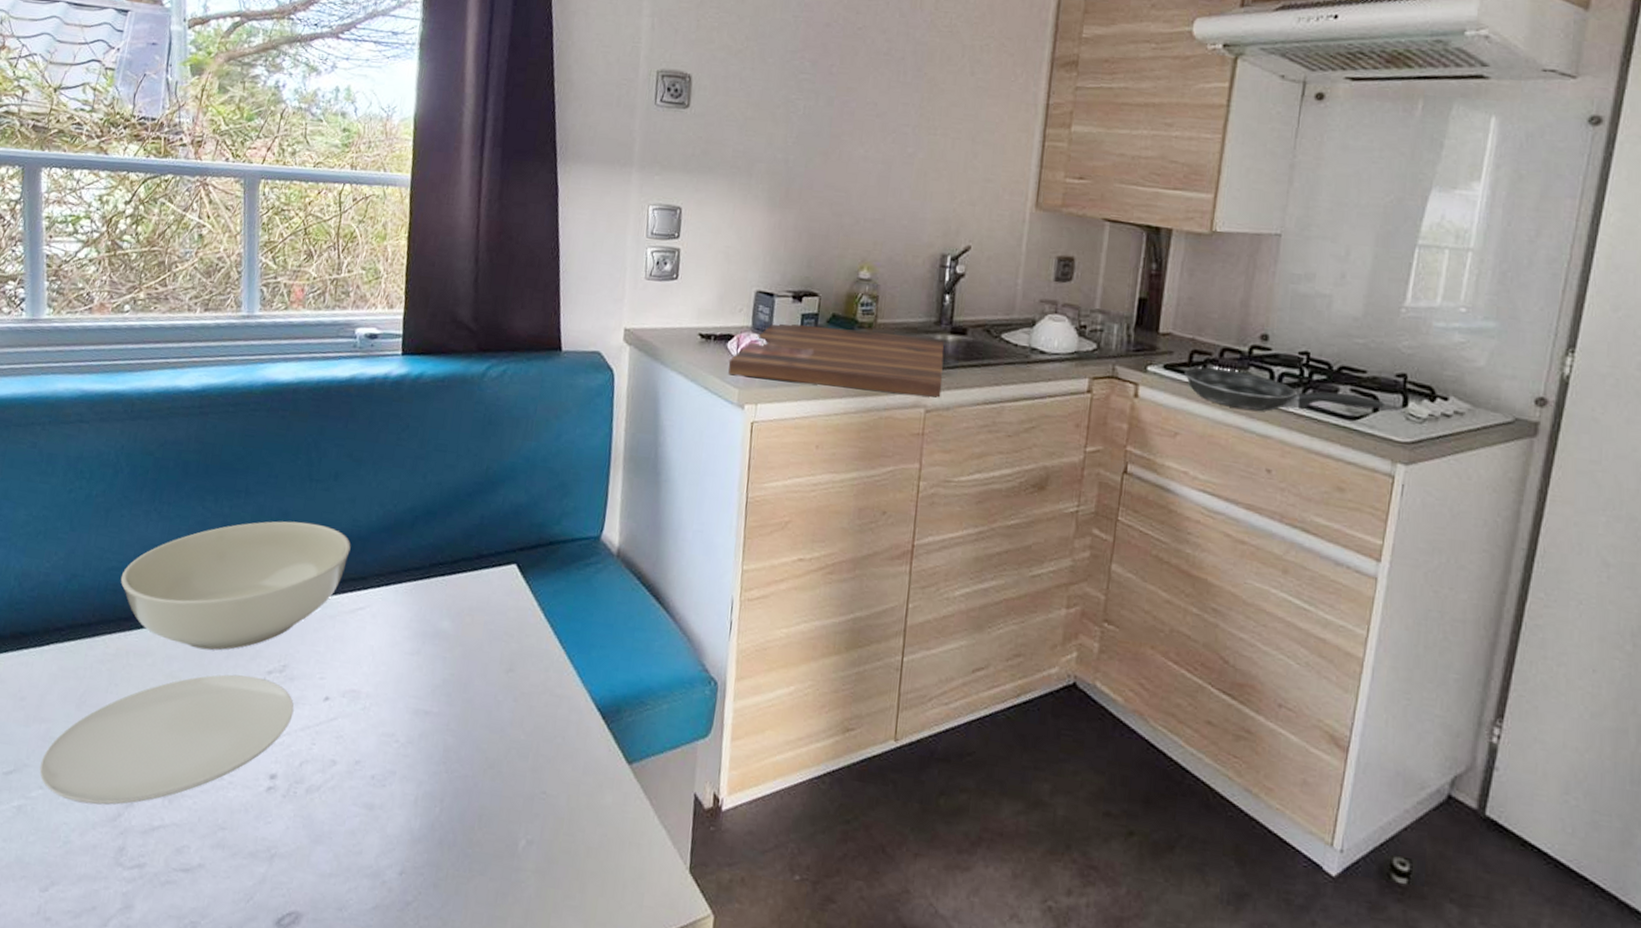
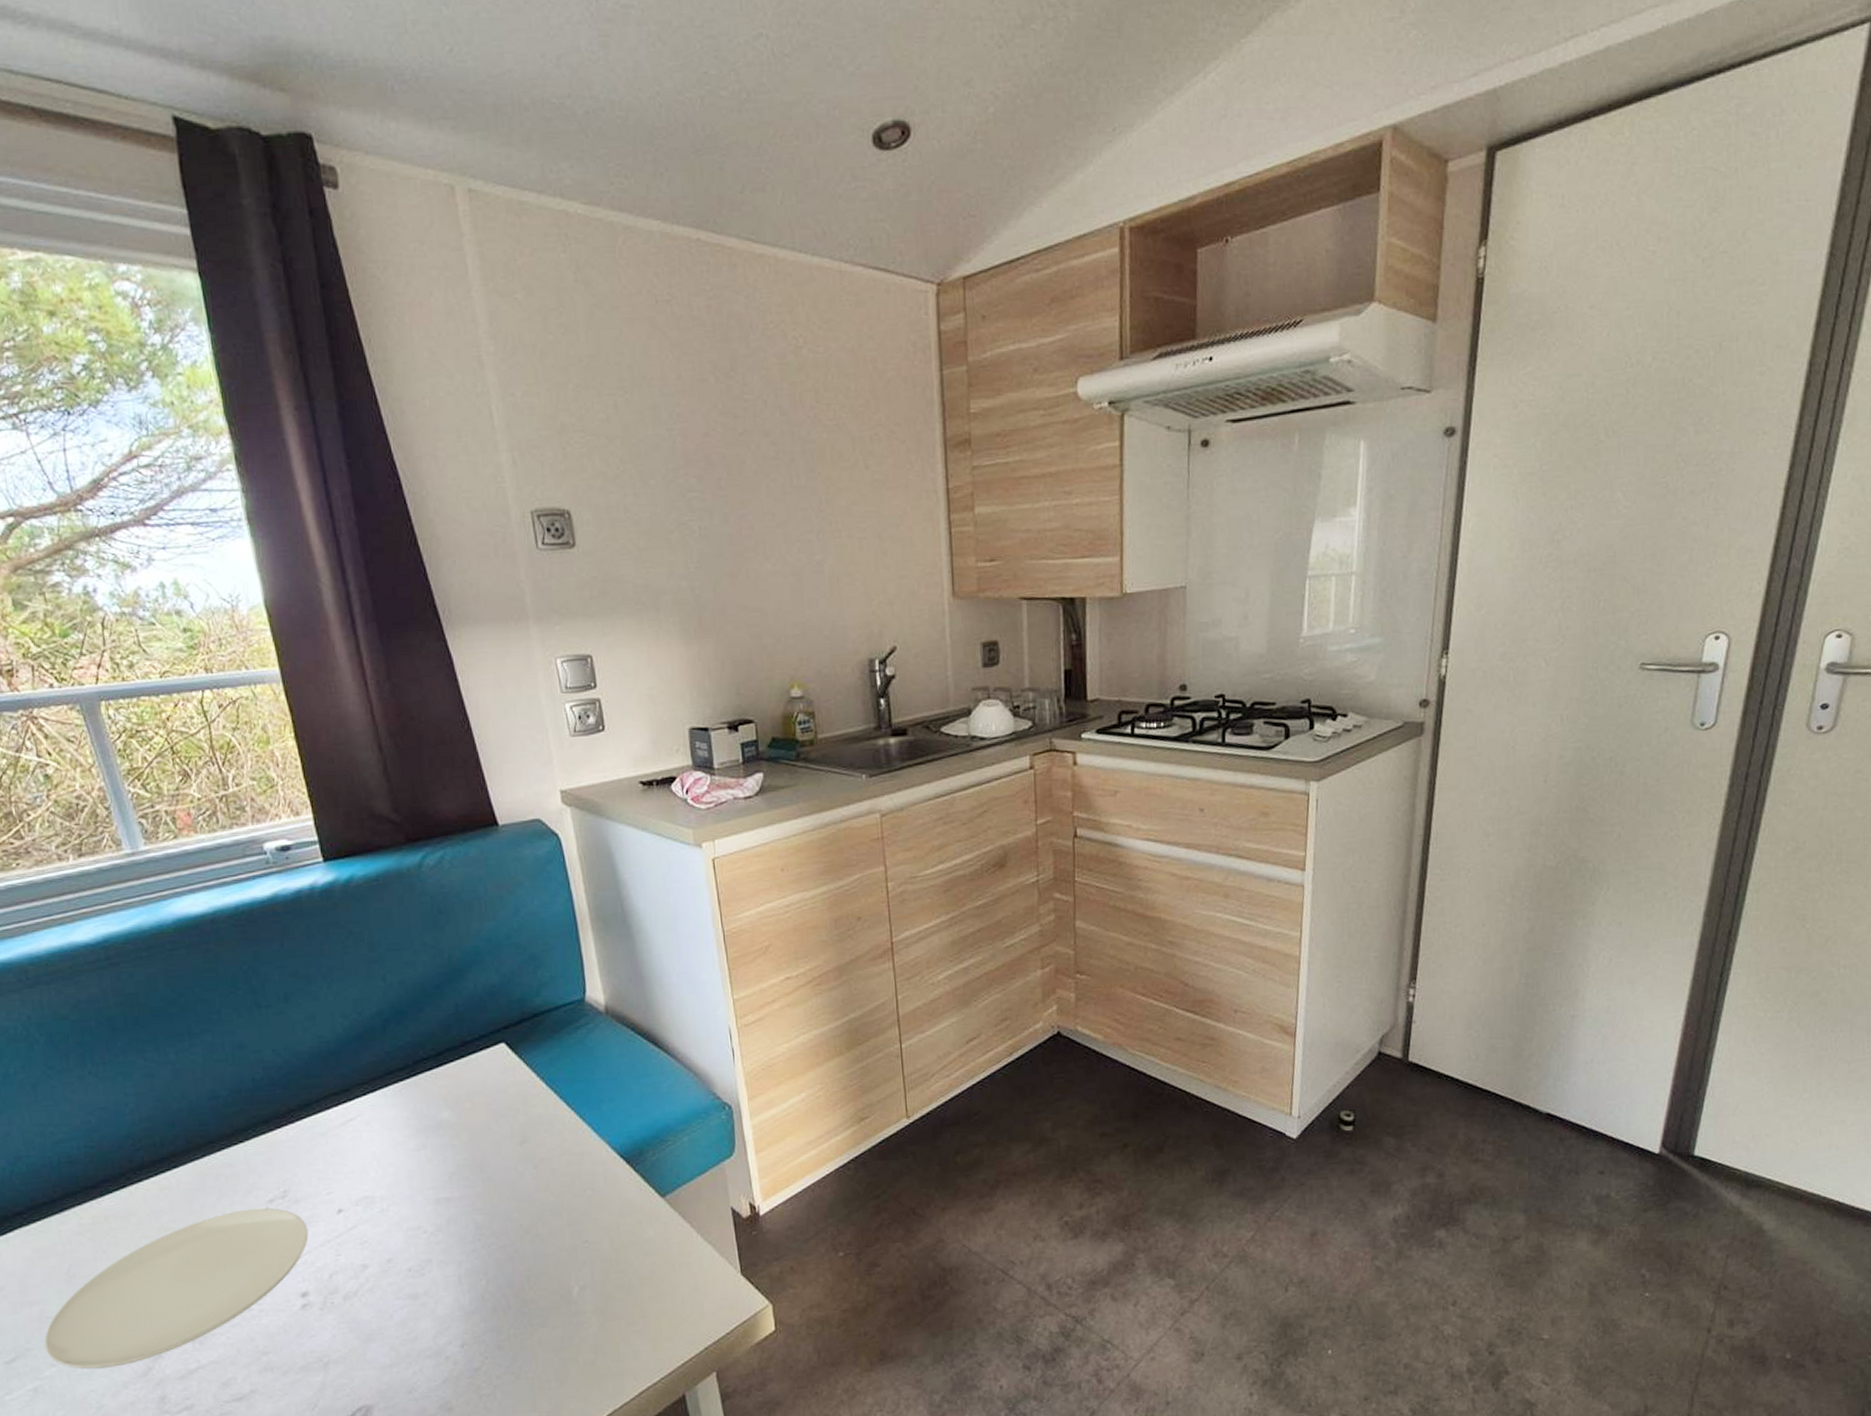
bowl: present [120,521,351,651] -> none [72,1048,324,1197]
cutting board: present [728,322,944,398] -> none [676,743,893,817]
frying pan: present [1185,367,1386,412] -> none [1116,723,1295,759]

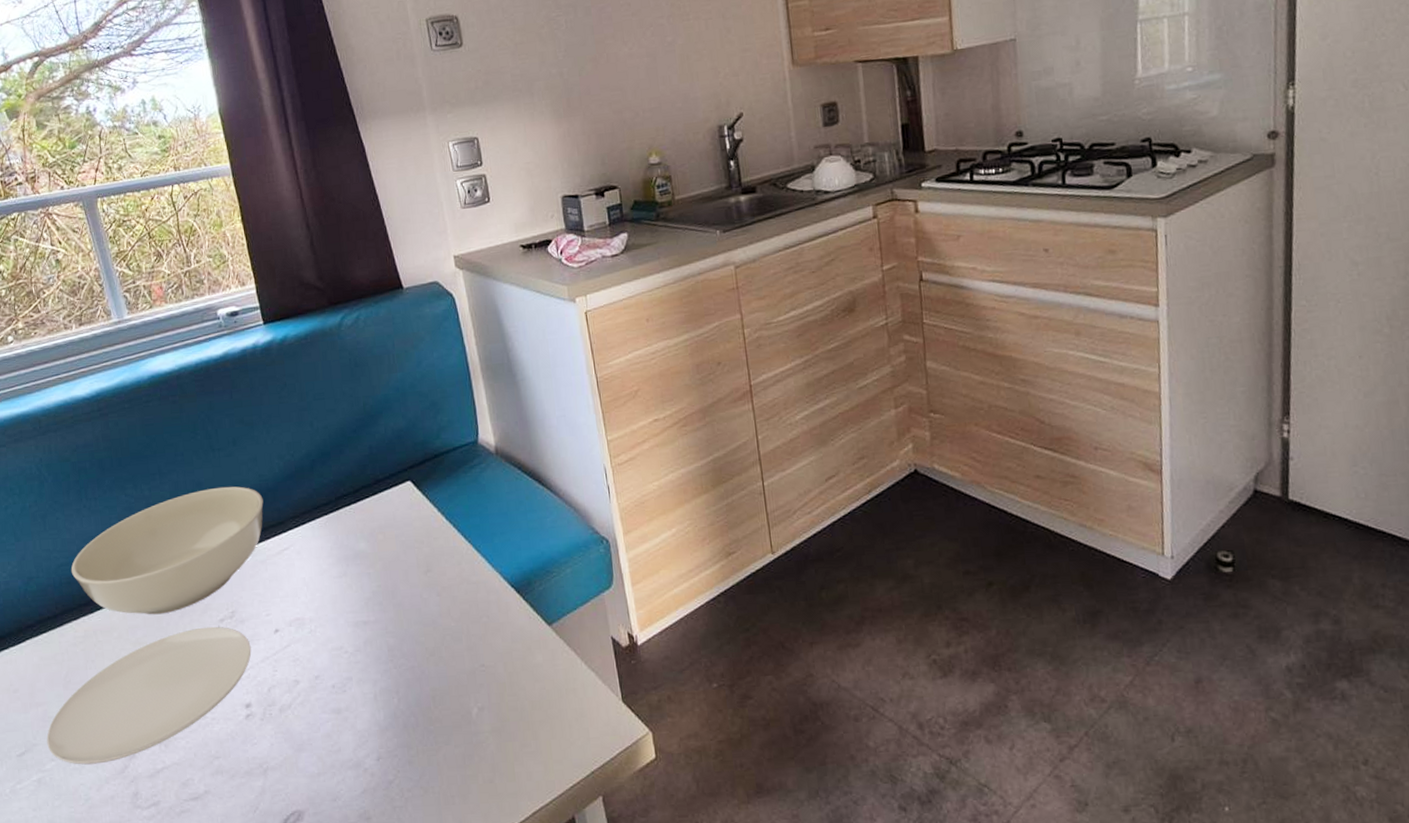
bowl: none [72,1048,324,1197] -> present [70,486,264,615]

